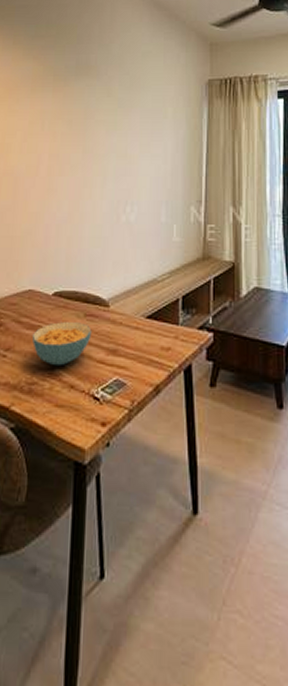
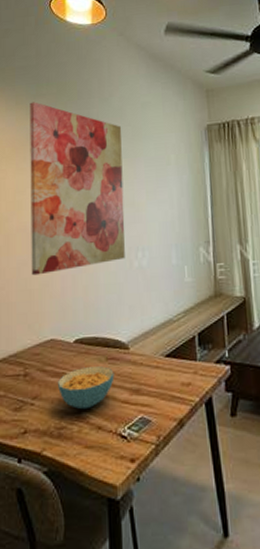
wall art: none [14,43,120,222] -> present [29,102,125,276]

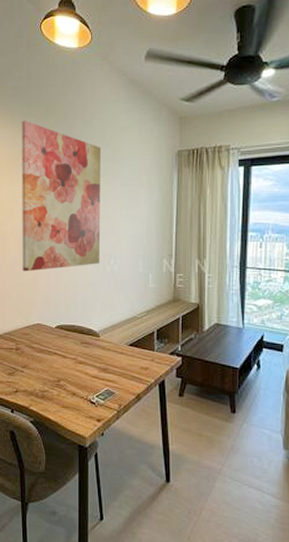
cereal bowl: present [57,366,114,410] -> none [41,348,87,380]

